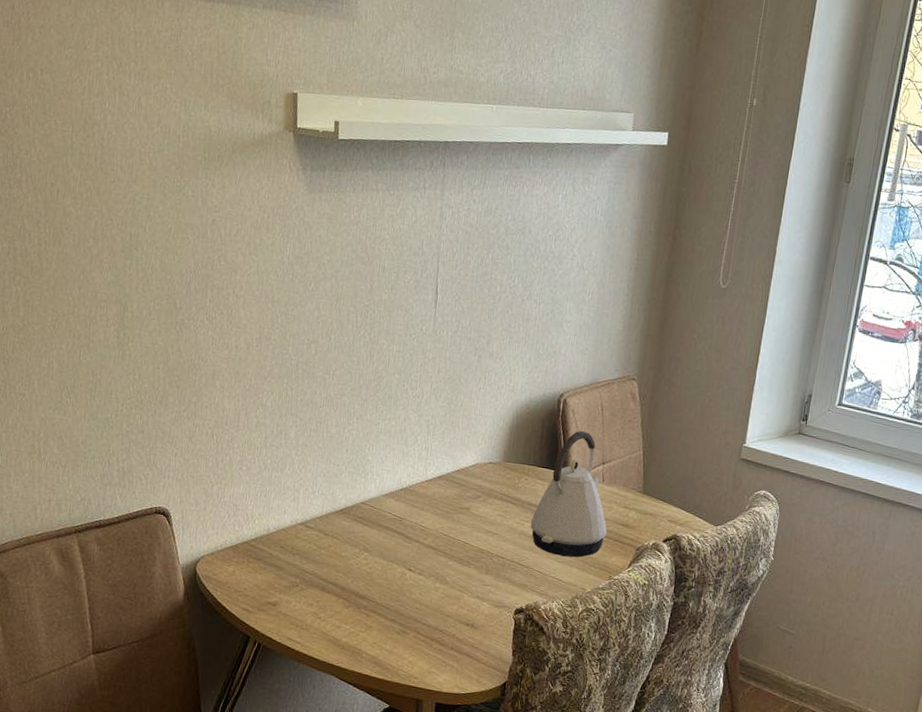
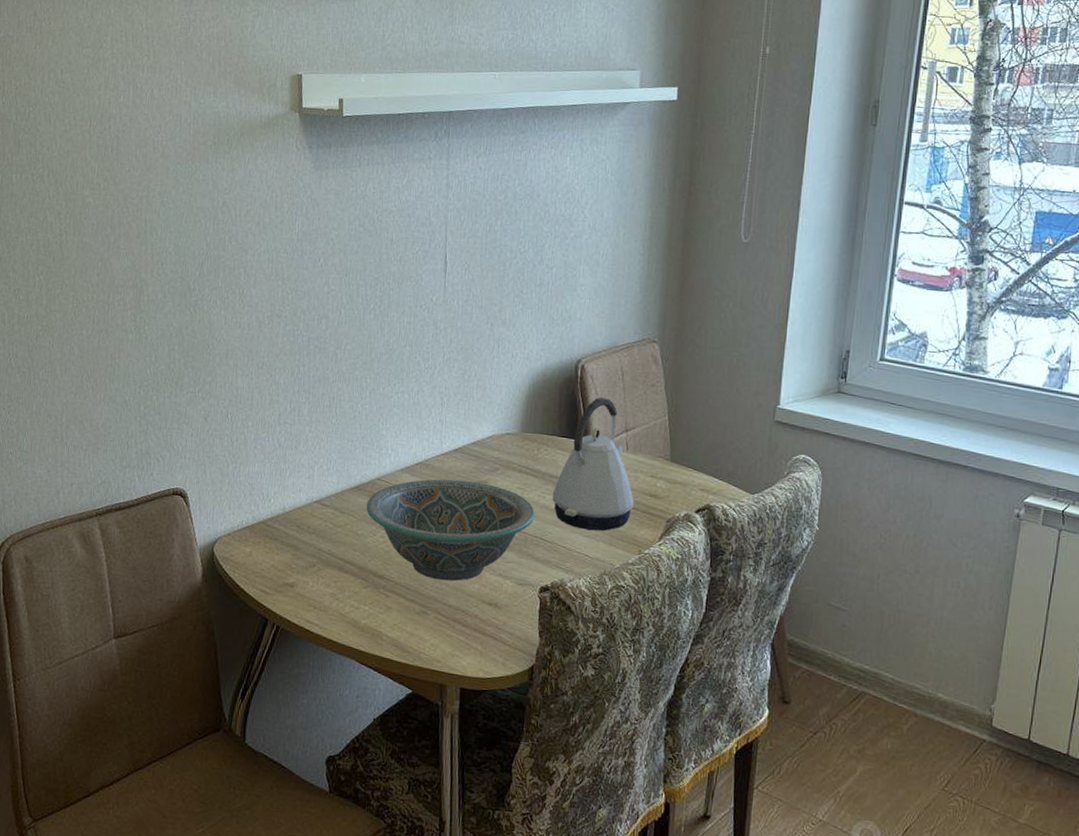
decorative bowl: none [350,504,513,603] -> present [366,479,535,581]

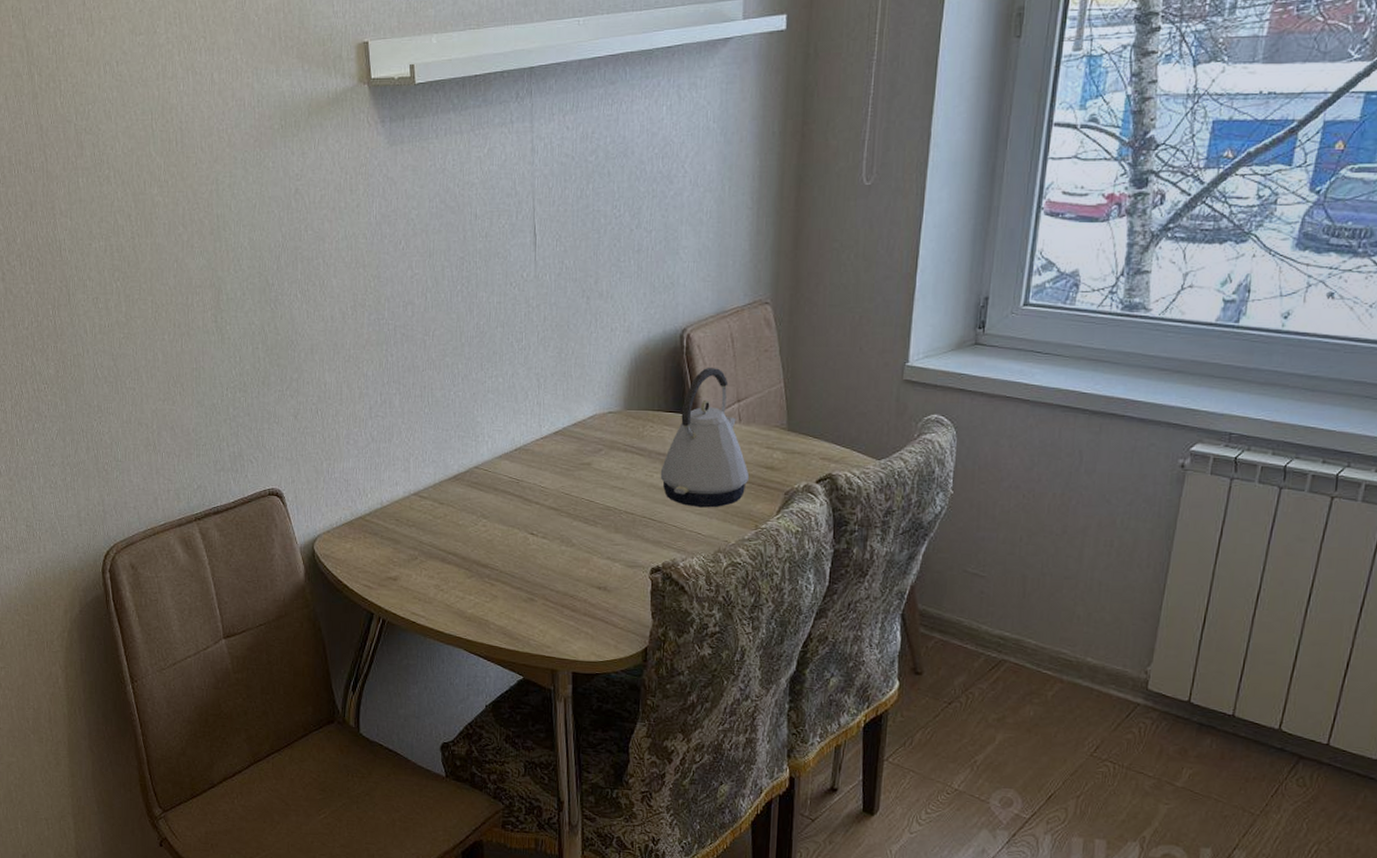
decorative bowl: present [366,479,535,581] -> none [465,463,642,567]

